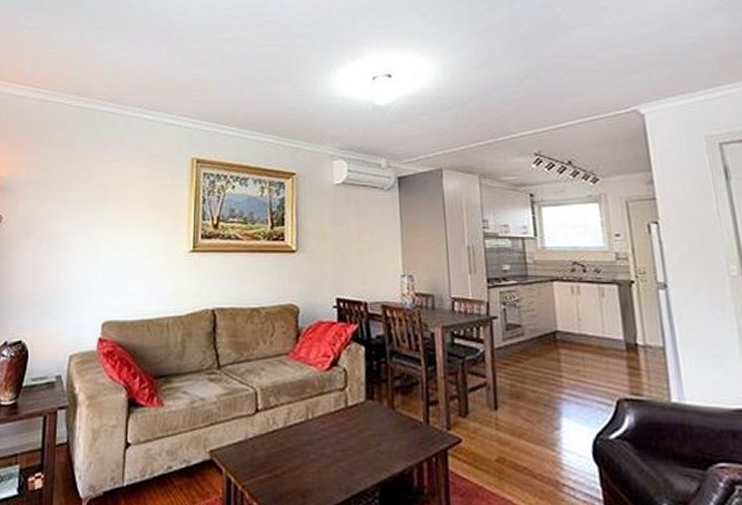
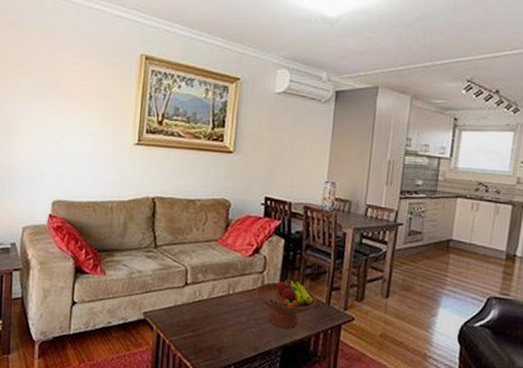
fruit bowl: none [338,392,412,461] -> present [255,277,317,330]

